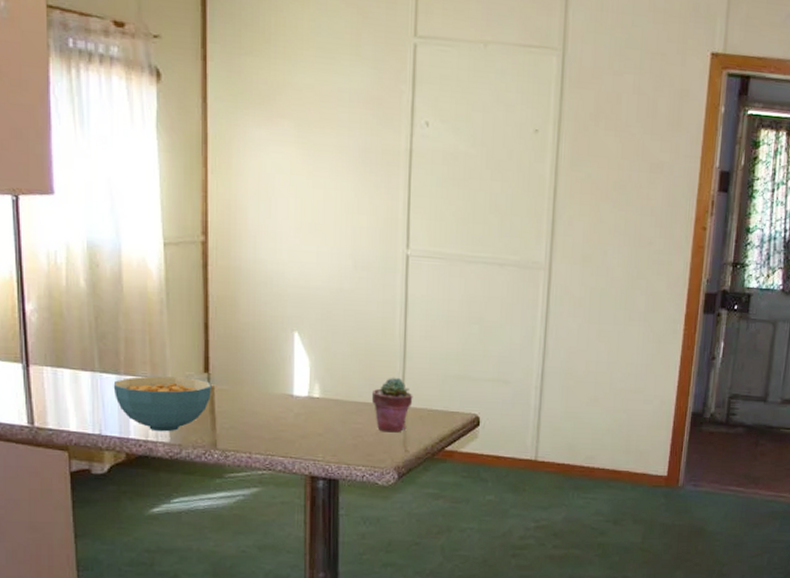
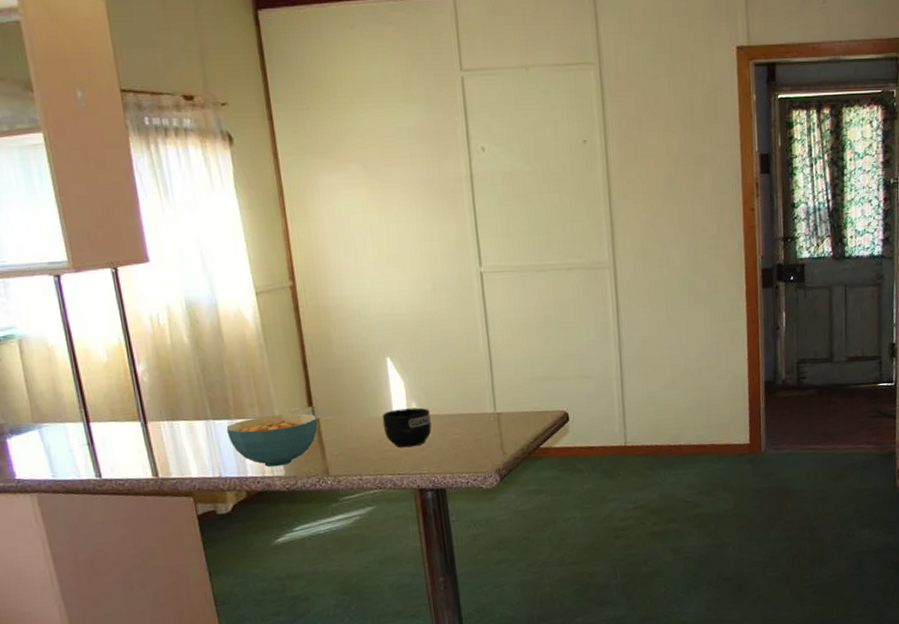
mug: none [281,388,333,431] -> present [382,407,432,448]
potted succulent: present [371,377,413,433] -> none [465,386,505,439]

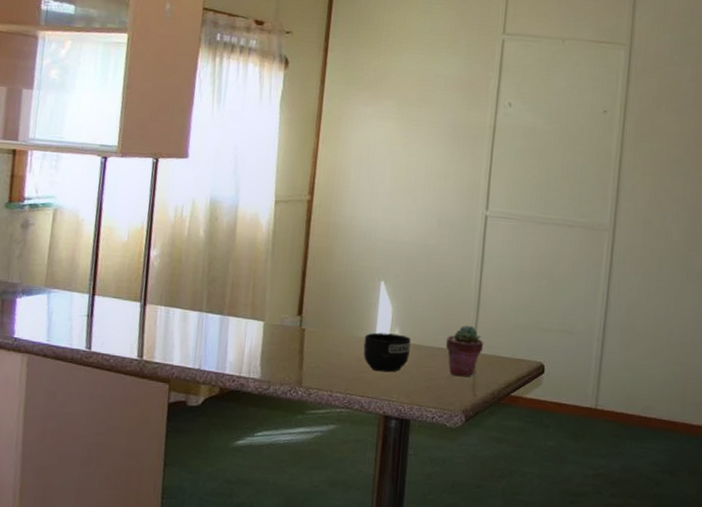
cereal bowl: present [226,413,318,467] -> none [216,317,303,369]
potted succulent: none [465,386,505,439] -> present [445,325,484,377]

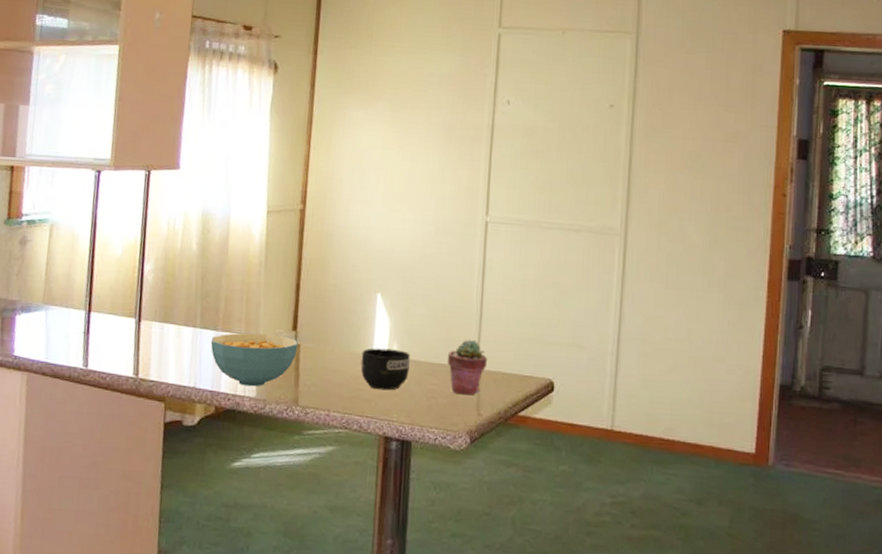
cereal bowl: none [216,317,303,369] -> present [210,332,298,387]

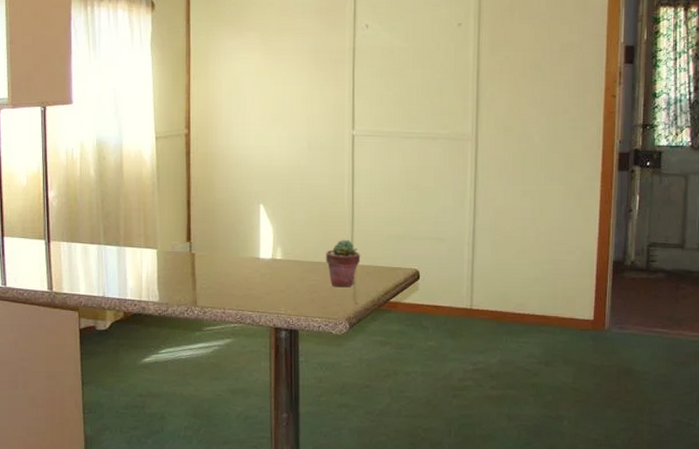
cereal bowl: present [210,332,298,387] -> none [114,246,193,293]
mug: present [360,348,410,391] -> none [249,252,293,288]

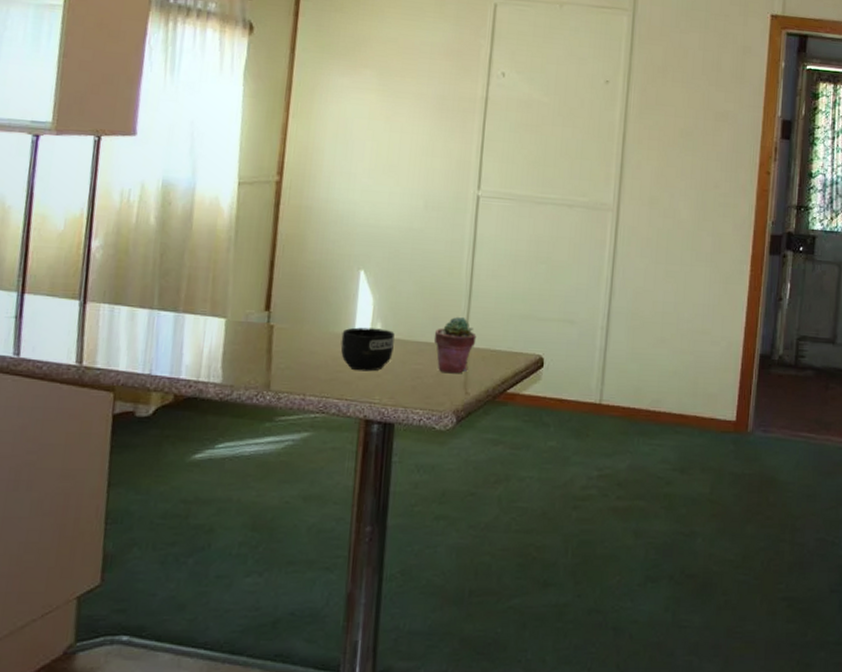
mug: none [249,252,293,288] -> present [340,327,395,372]

